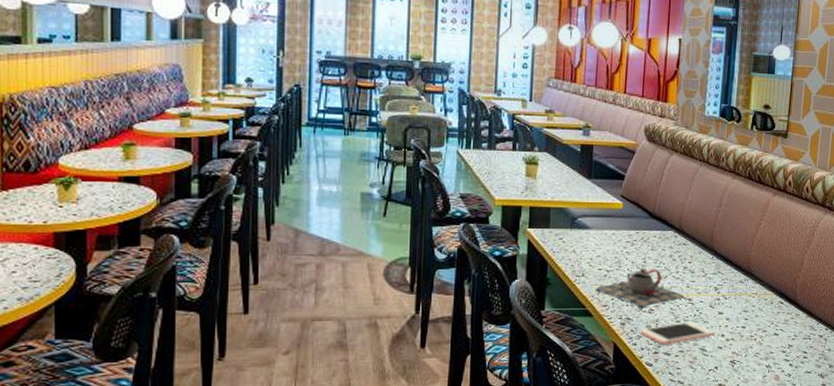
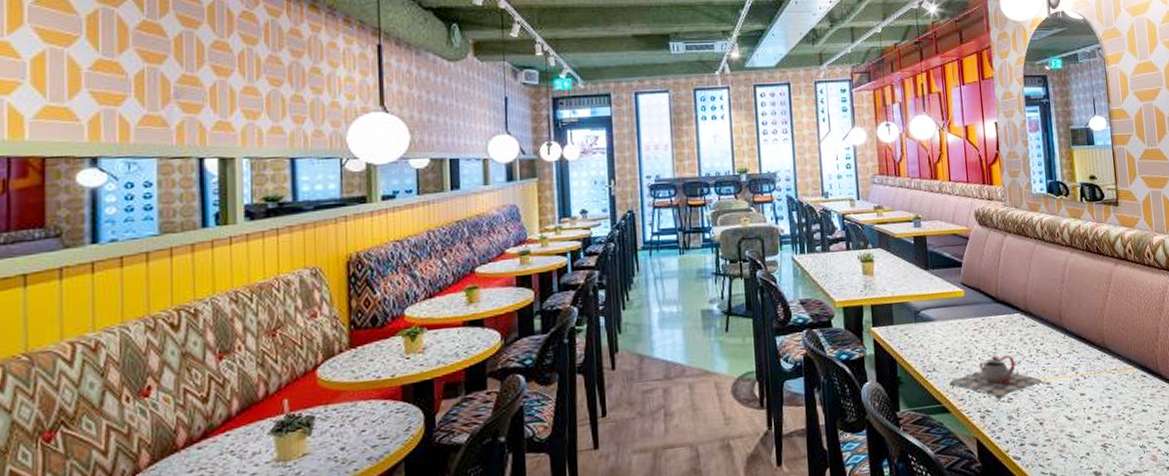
cell phone: present [640,321,716,345] -> none [1002,406,1081,435]

